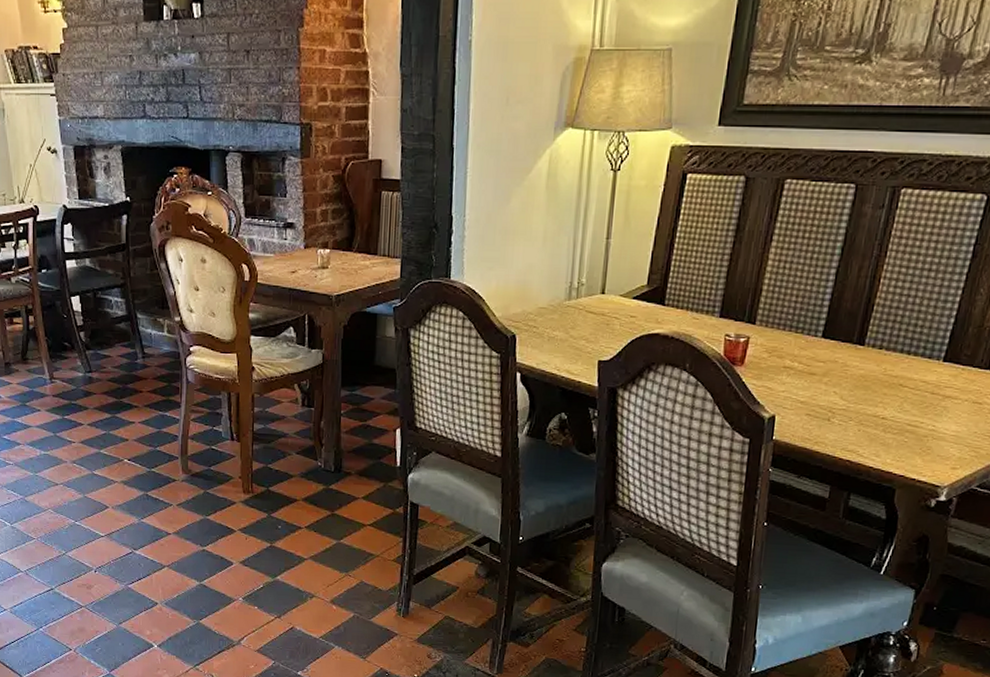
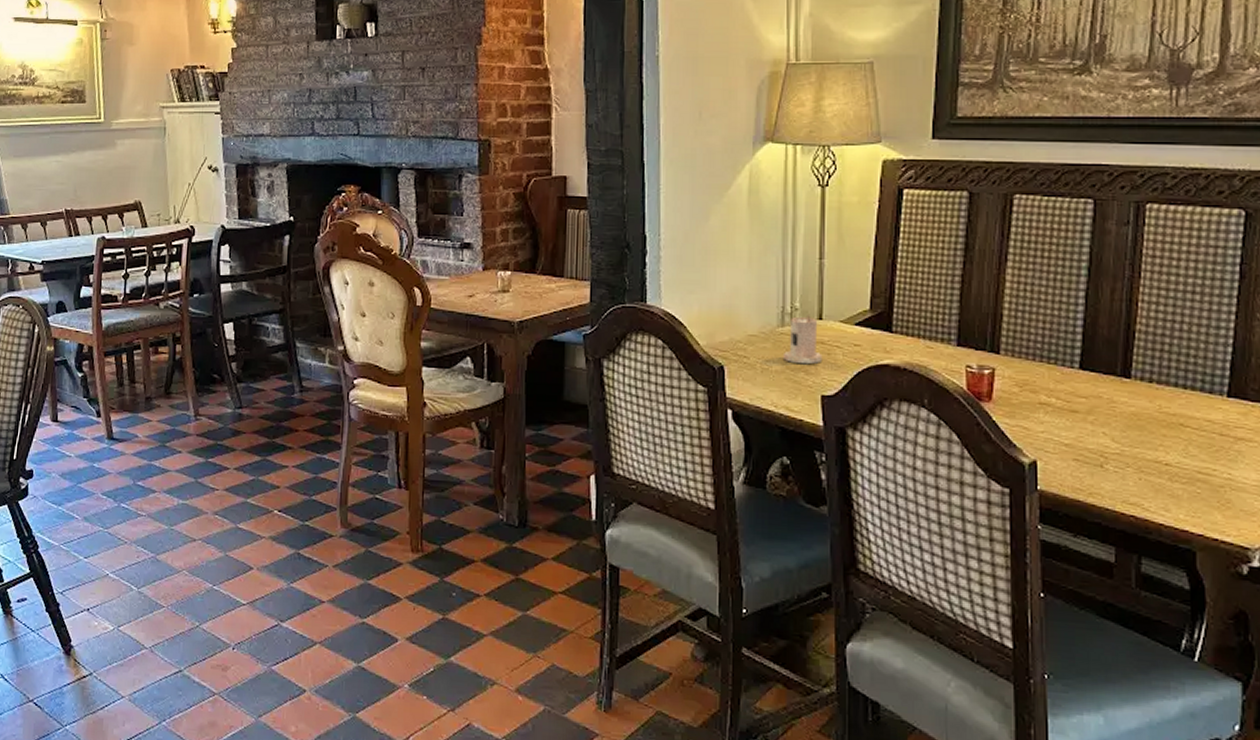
candle: none [567,290,602,334] -> present [782,315,823,365]

